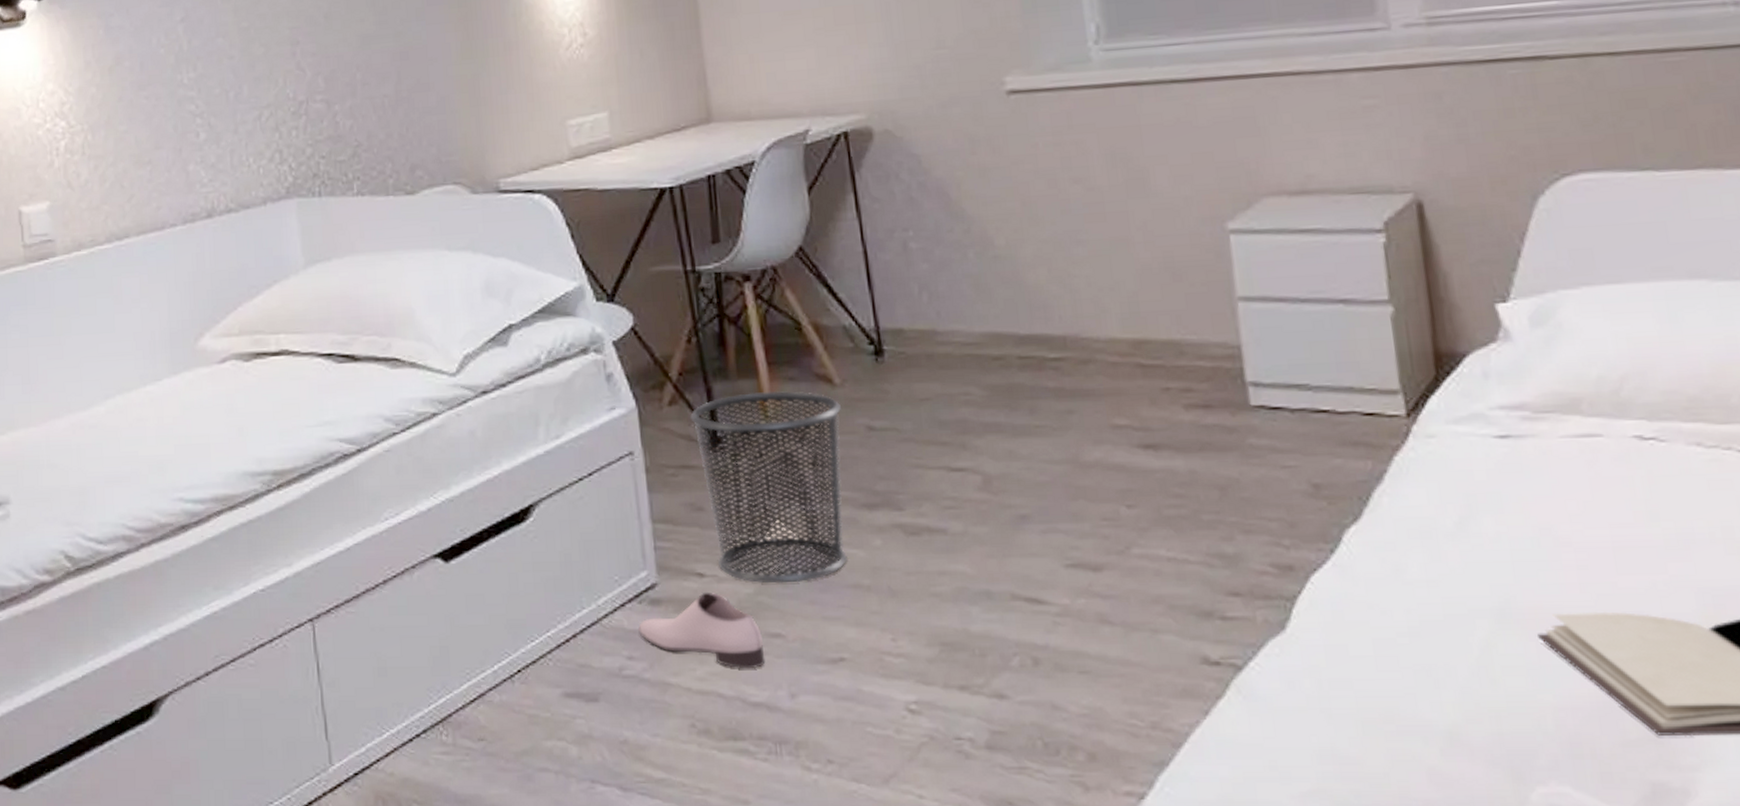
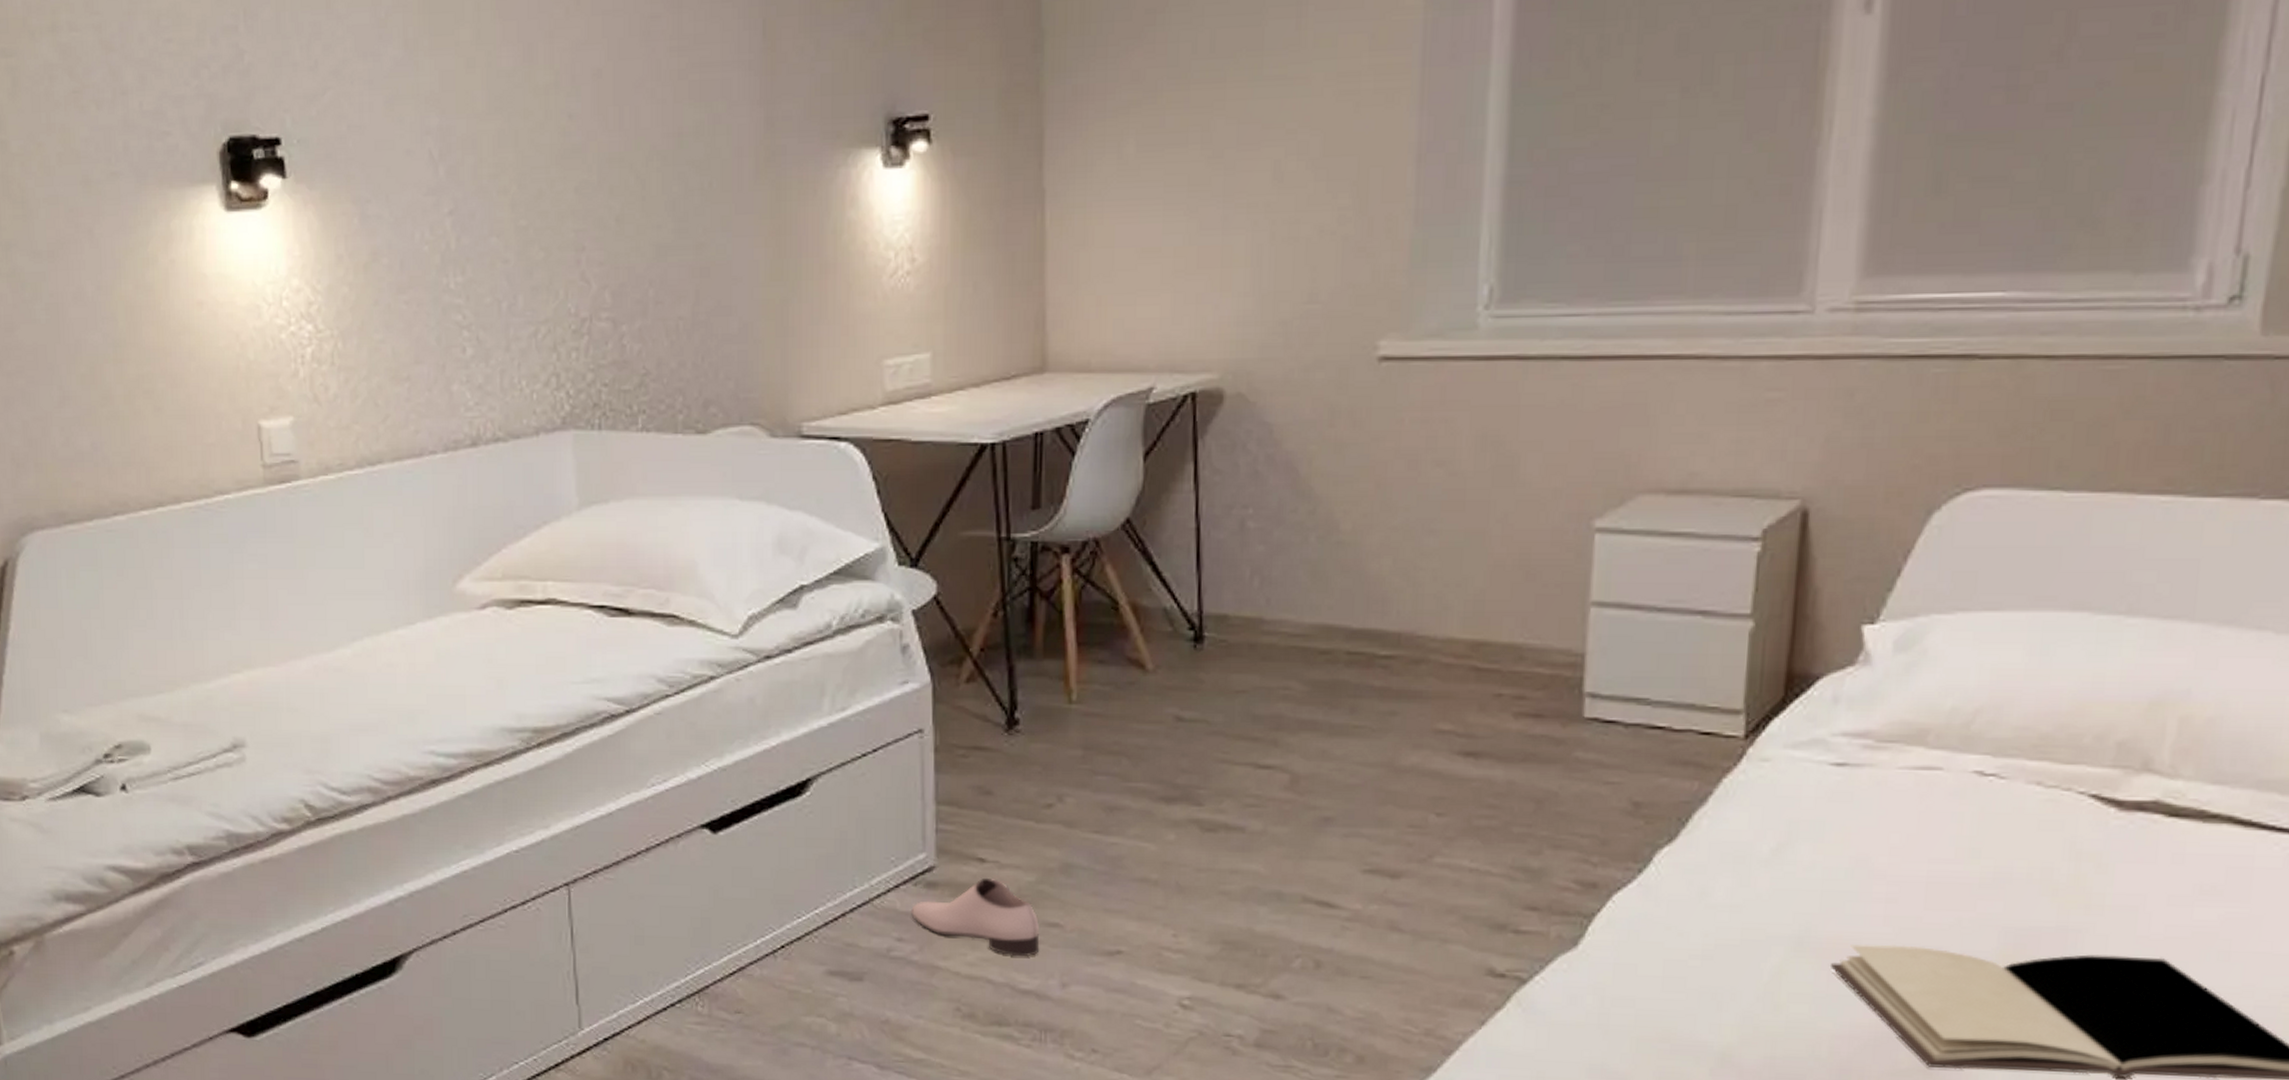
waste bin: present [690,391,847,584] -> none [988,673,1152,873]

